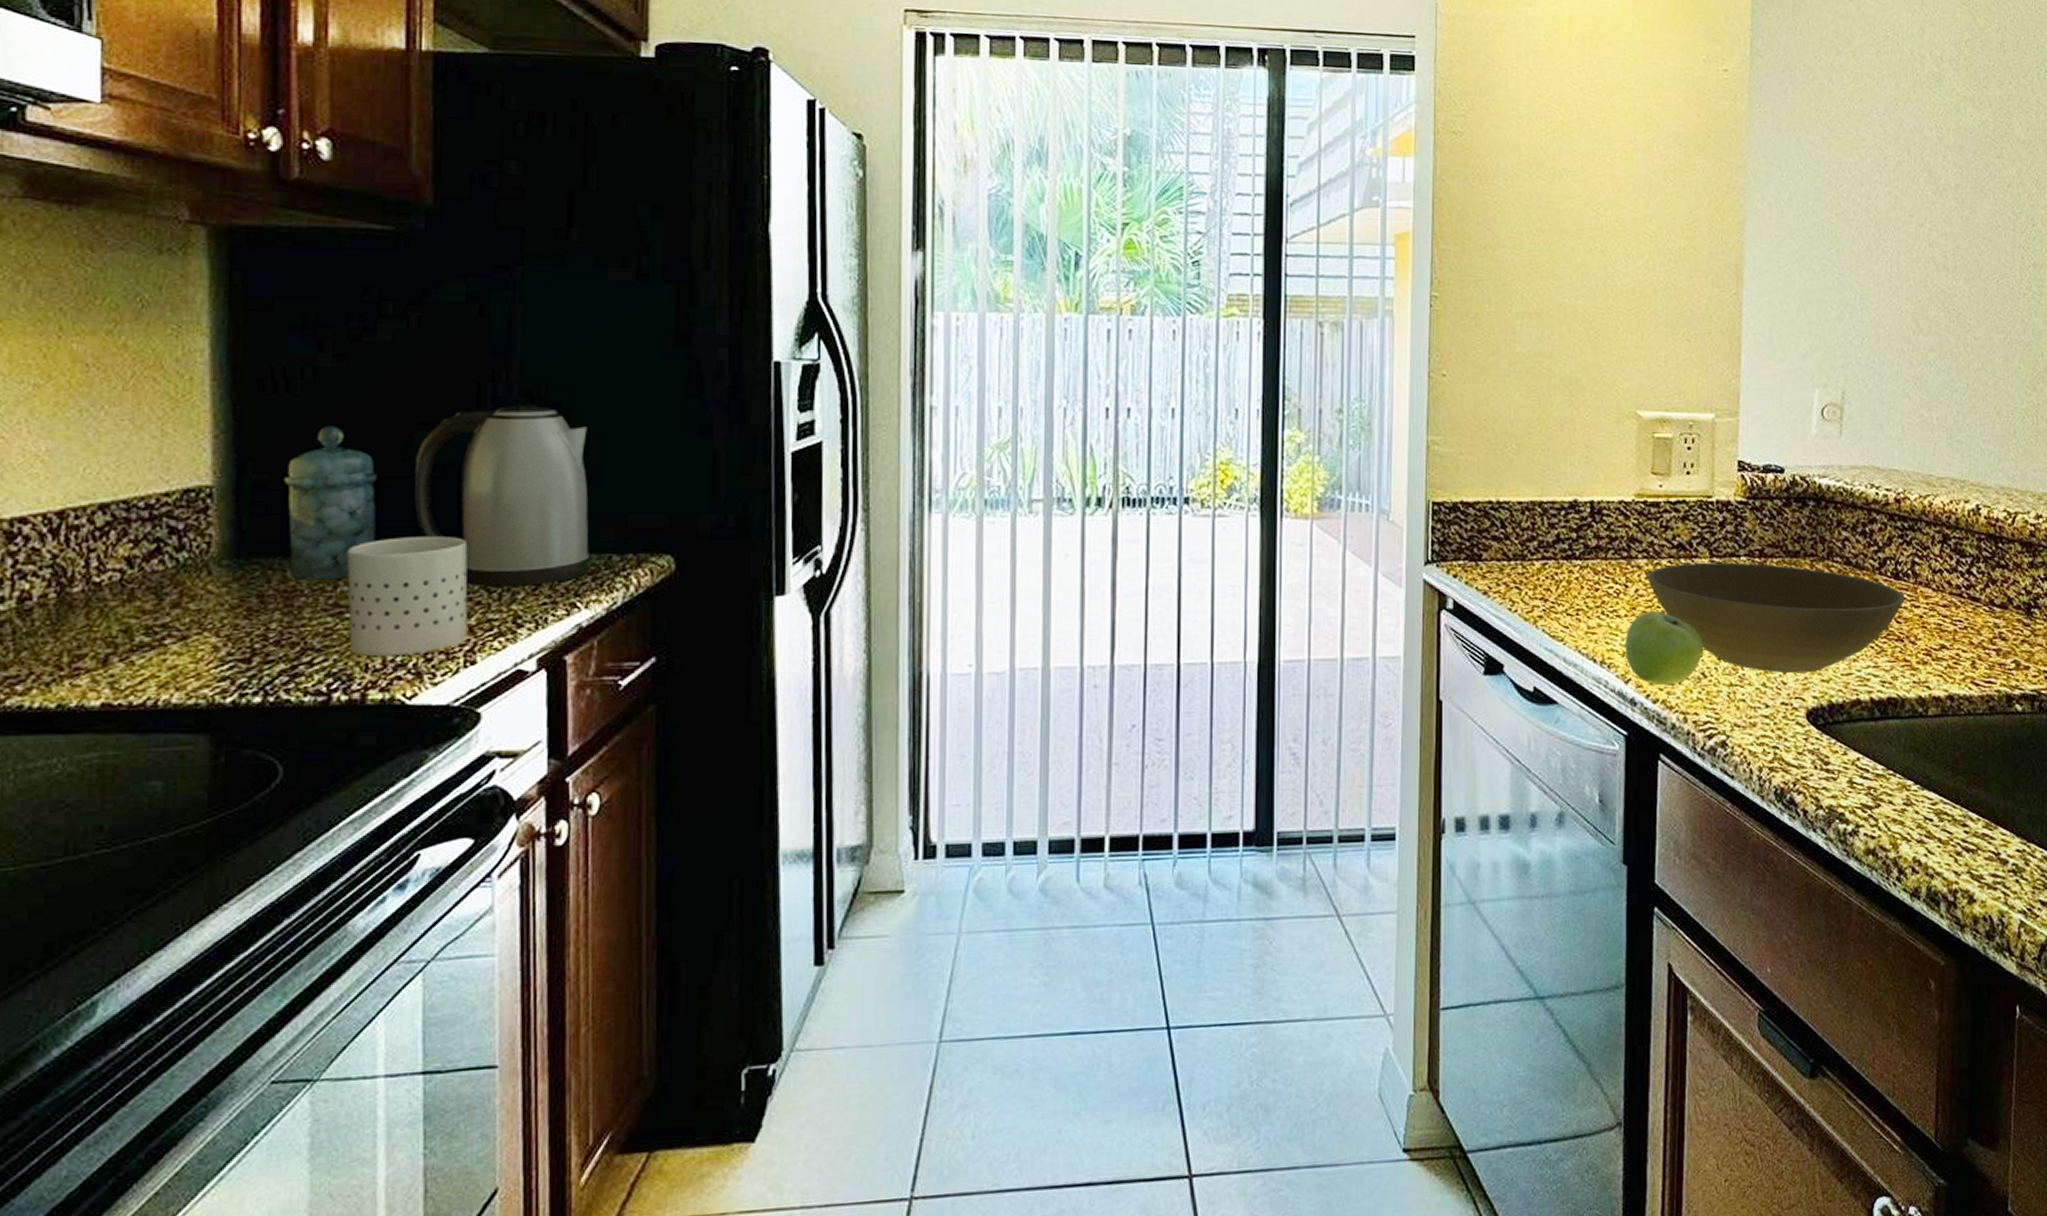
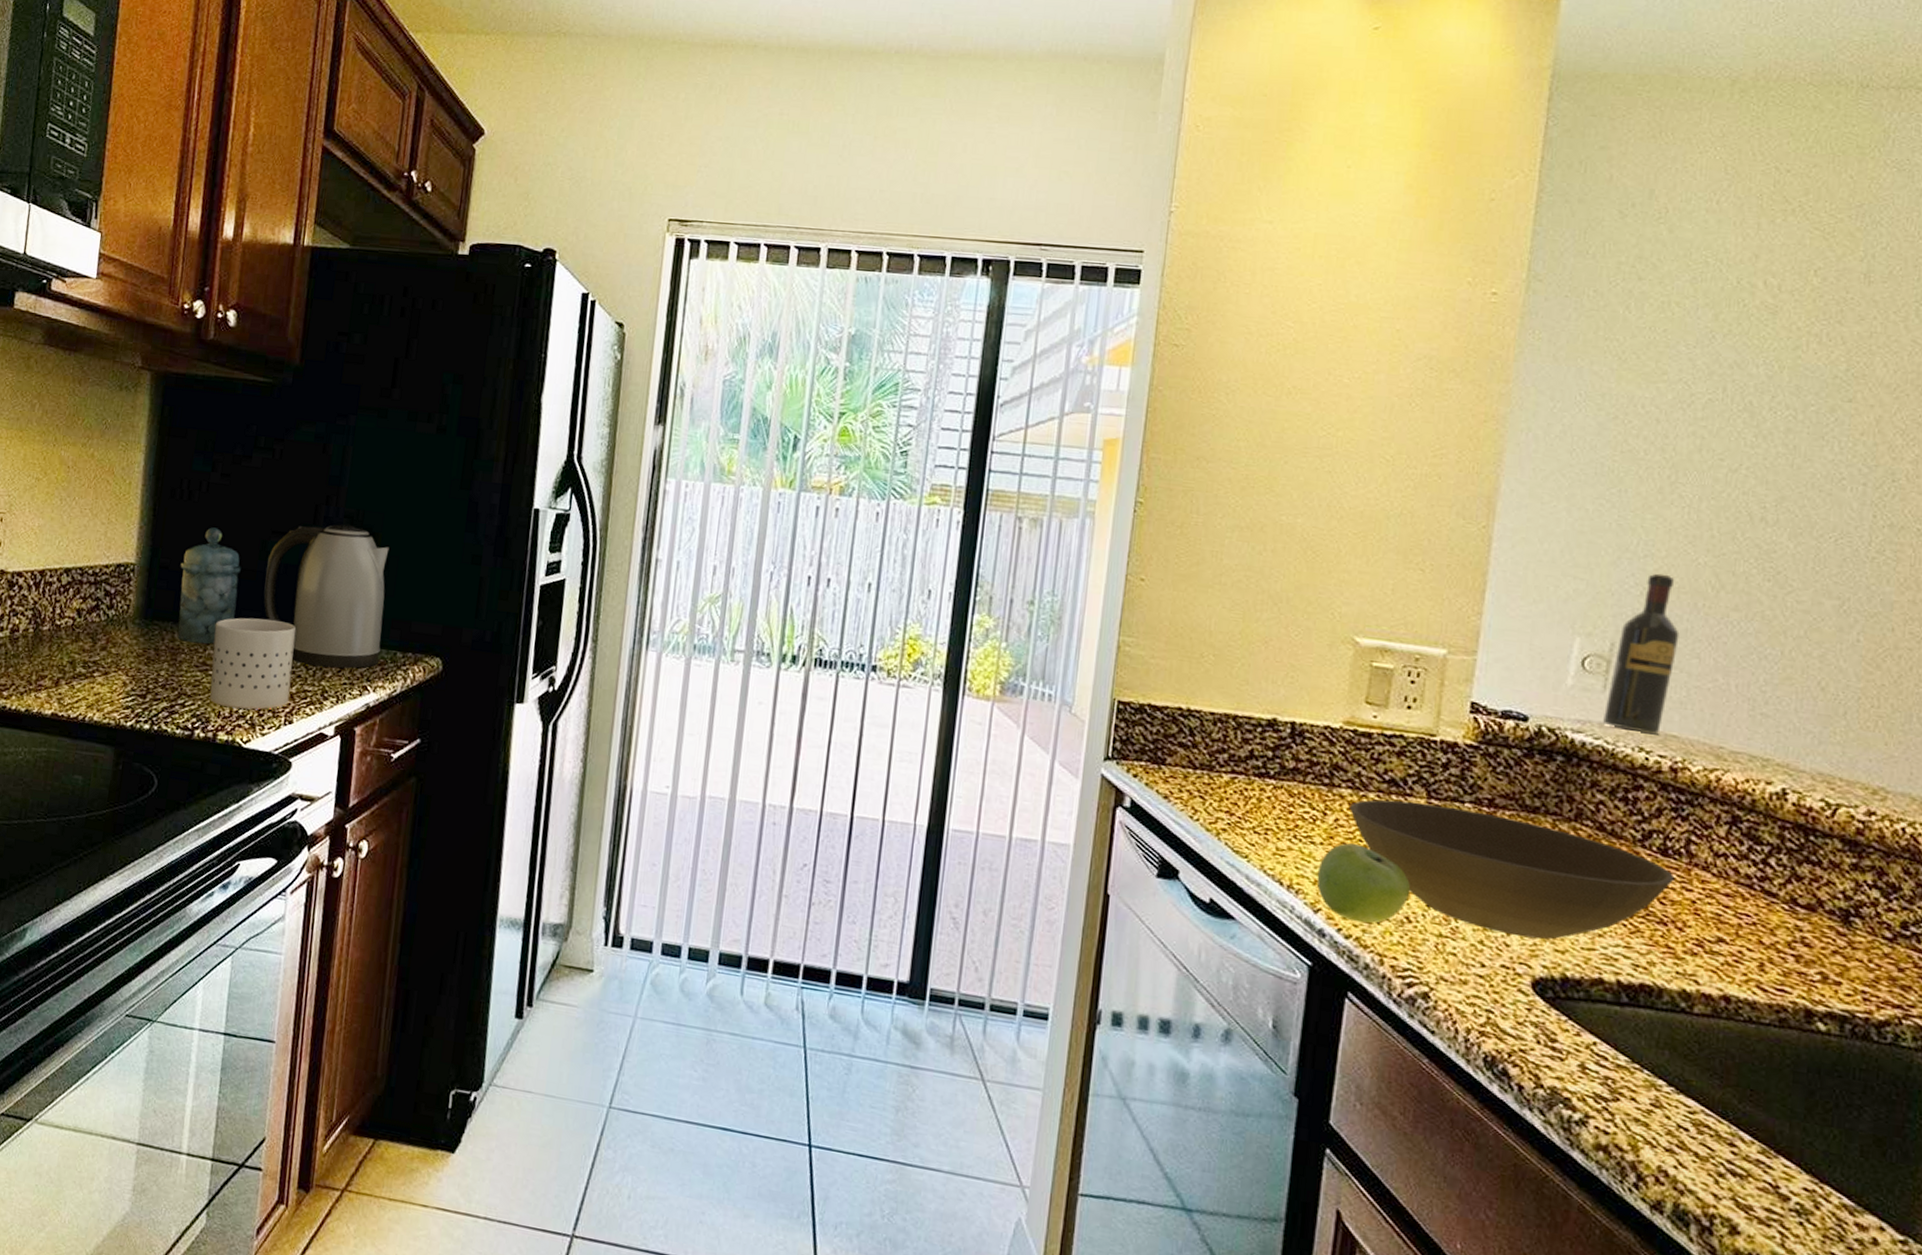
wine bottle: none [1842,323,1893,471] -> present [1603,573,1680,735]

